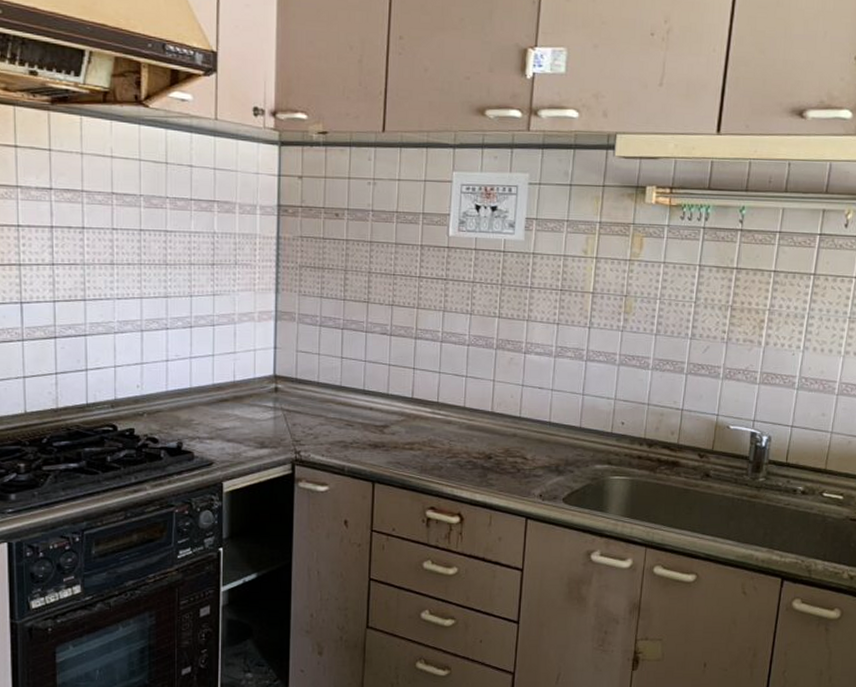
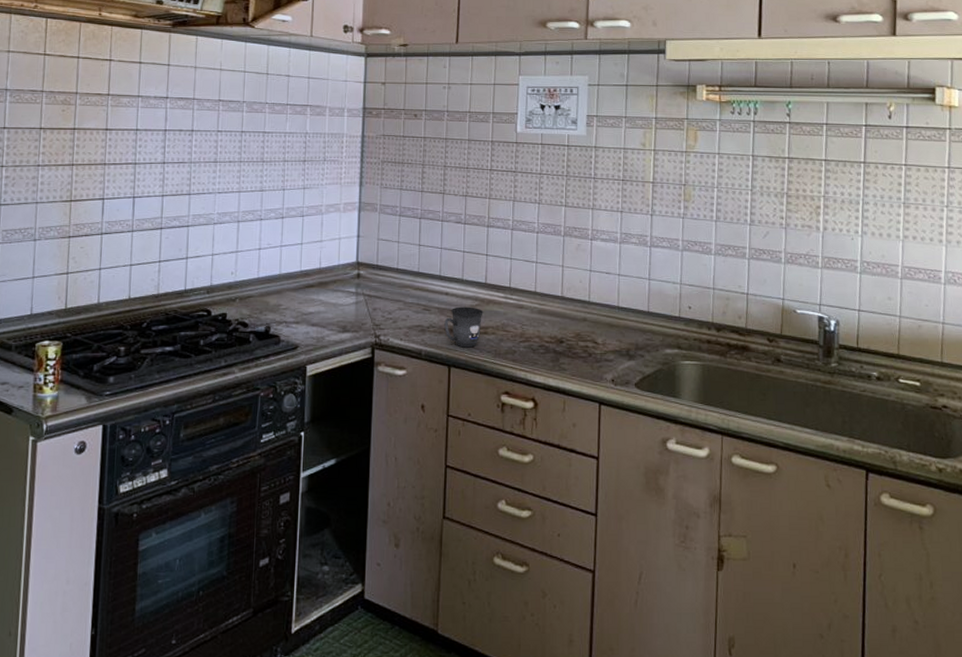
mug: none [368,422,410,464] -> present [444,306,483,348]

